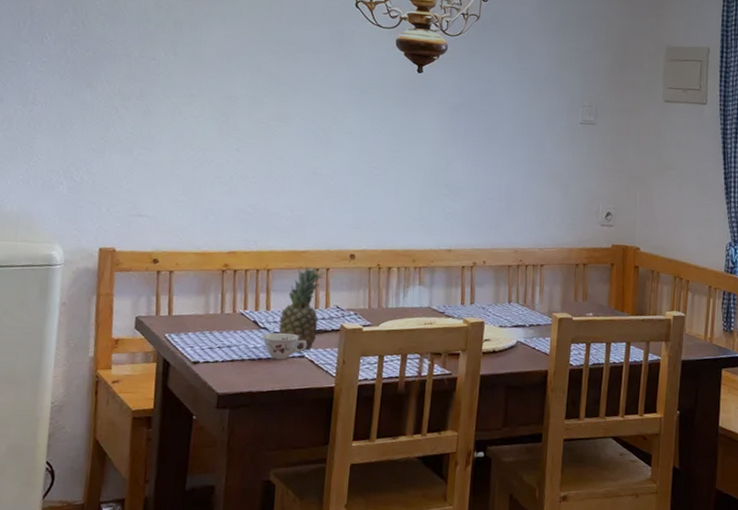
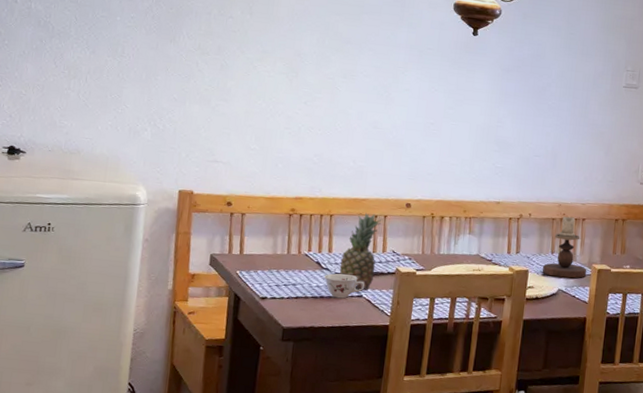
candlestick: none [498,263,547,329] -> present [542,216,587,279]

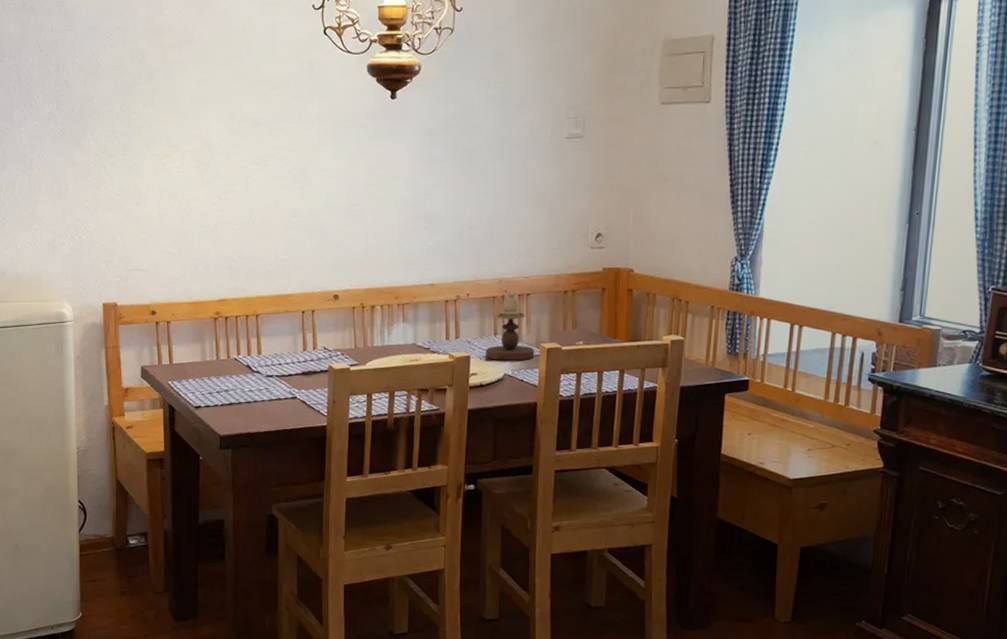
teacup: present [324,273,365,299] -> none [256,375,299,402]
fruit: present [339,212,382,291] -> none [270,309,310,391]

